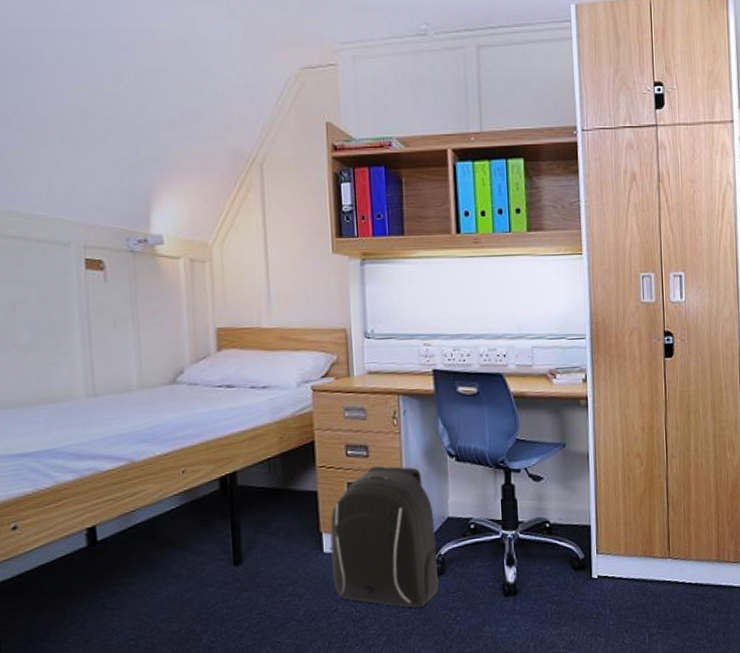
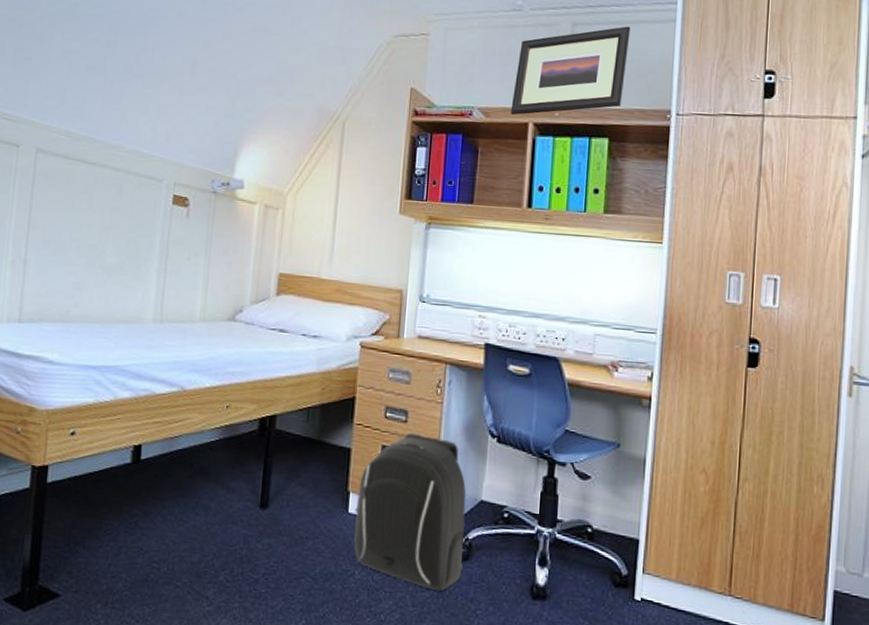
picture frame: none [428,46,532,142] -> present [510,26,631,115]

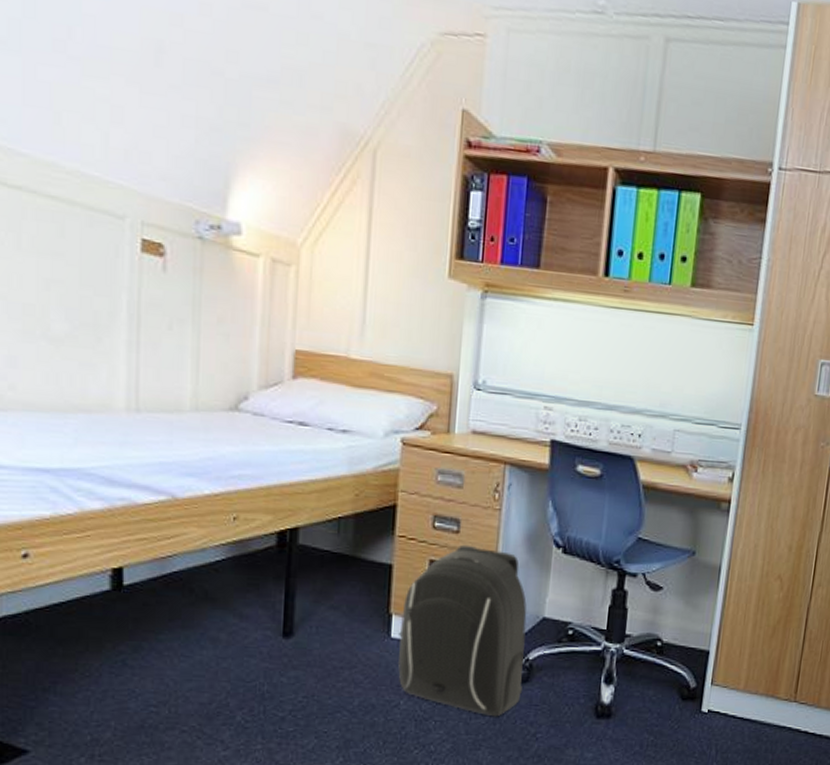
picture frame: present [510,26,631,115] -> none [587,48,734,156]

